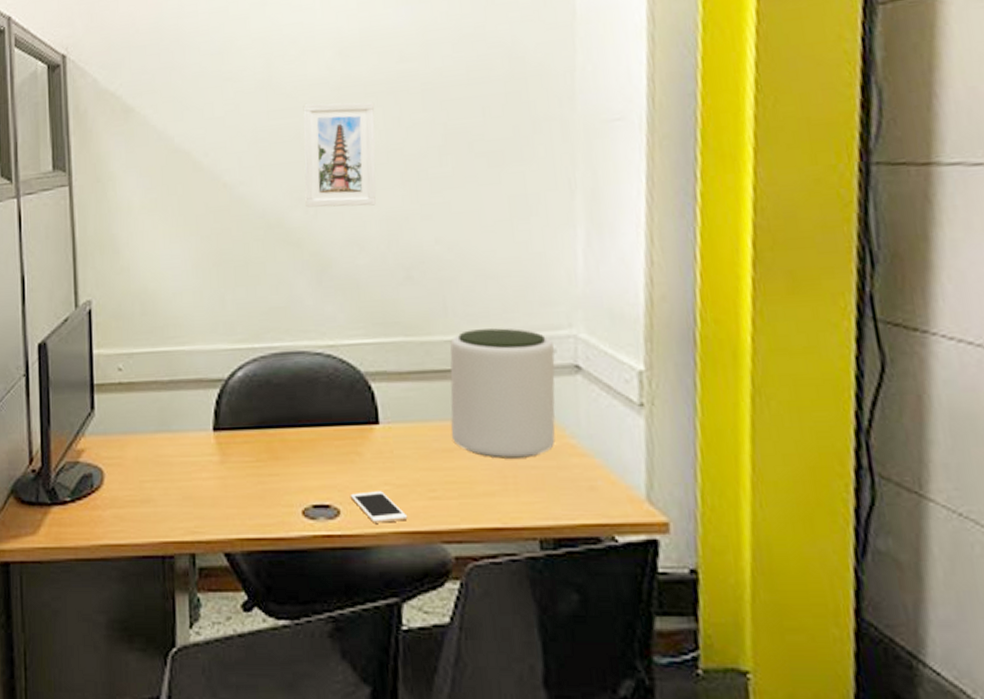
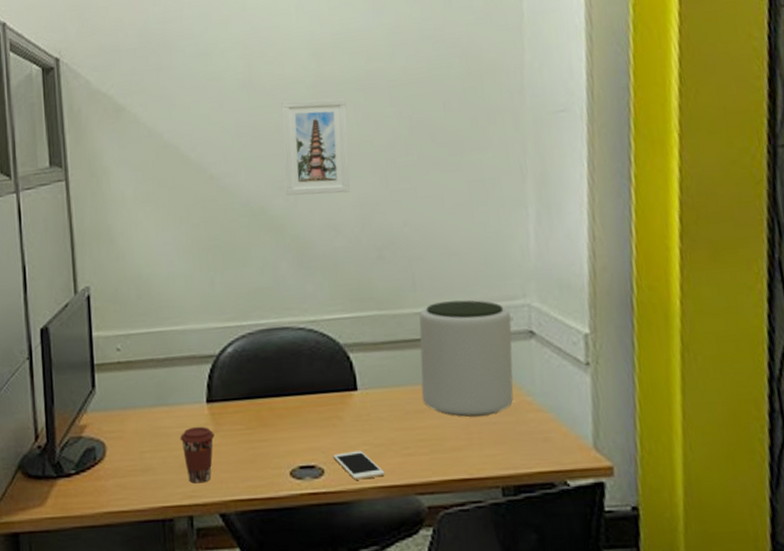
coffee cup: none [183,456,221,518] -> present [180,426,215,484]

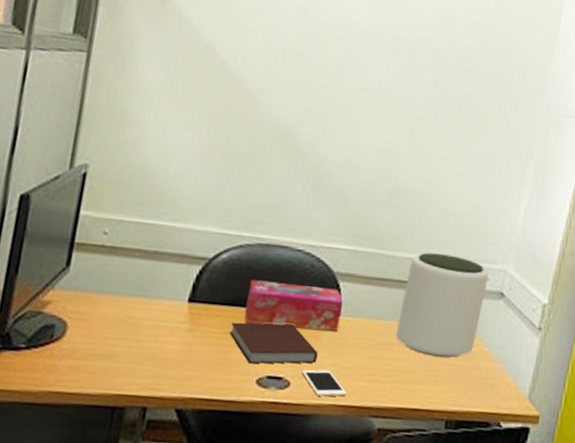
coffee cup: present [180,426,215,484] -> none [150,322,189,378]
notebook: none [252,408,346,456] -> present [229,322,318,364]
tissue box: none [260,362,360,414] -> present [245,279,344,331]
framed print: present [281,98,350,196] -> none [316,39,393,138]

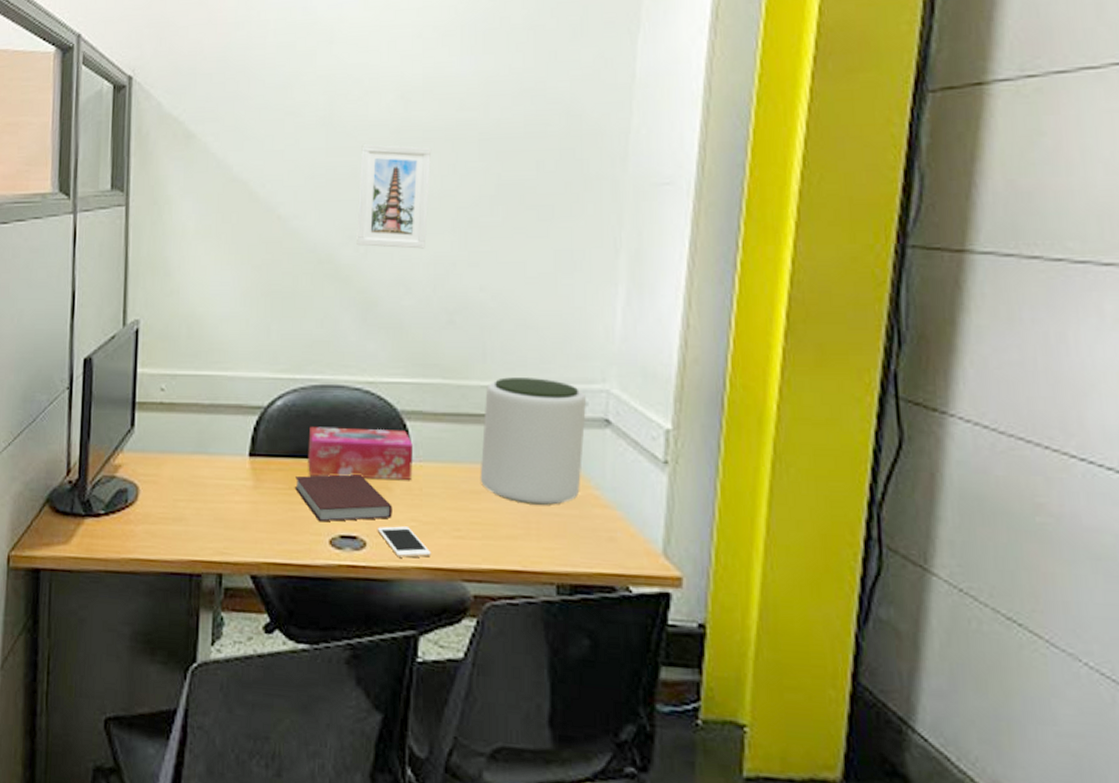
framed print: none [316,39,393,138] -> present [357,144,432,249]

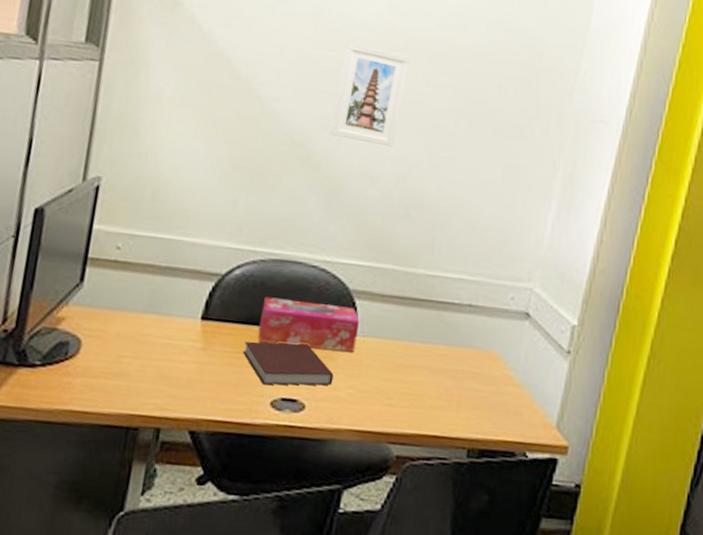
cell phone: present [377,526,431,558] -> none [316,392,364,421]
plant pot: present [480,377,586,505] -> none [415,269,513,382]

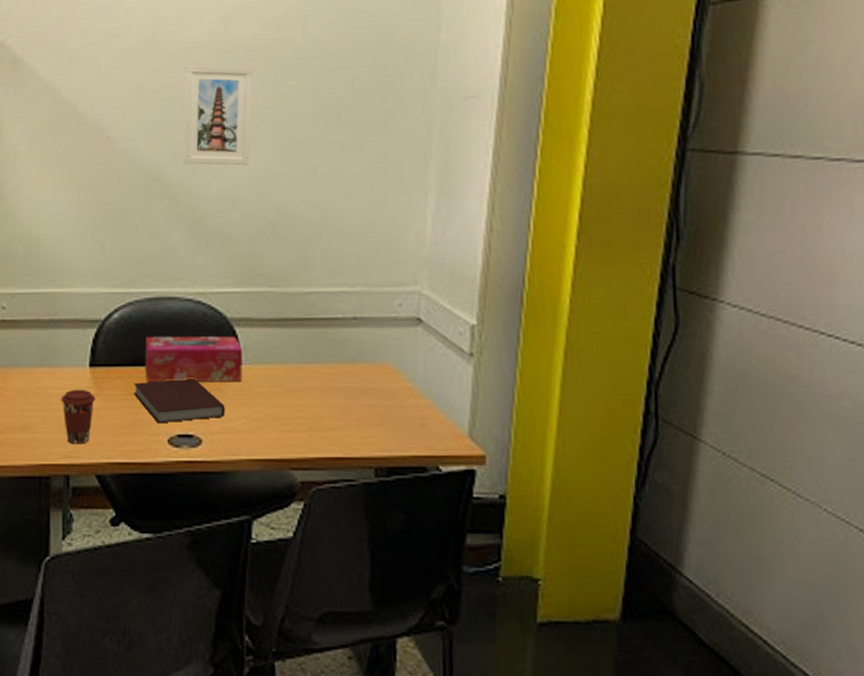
coffee cup: none [164,340,202,398] -> present [61,389,95,444]

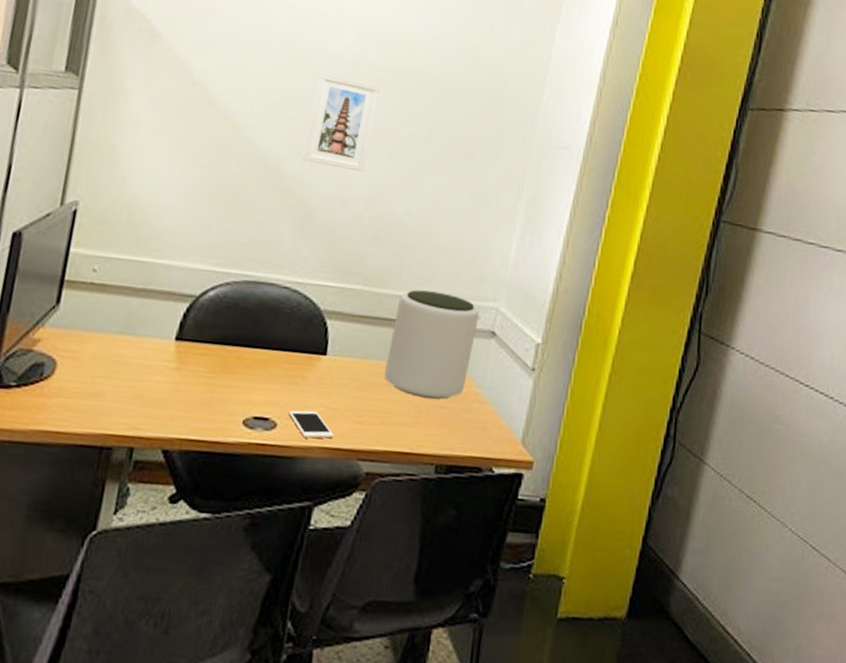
coffee cup: present [61,389,95,444] -> none [137,360,176,417]
notebook: present [133,379,225,424] -> none [215,361,305,404]
tissue box: present [145,336,243,382] -> none [231,317,331,371]
cell phone: none [211,424,262,452] -> present [288,410,334,439]
plant pot: none [304,283,400,398] -> present [384,290,479,399]

